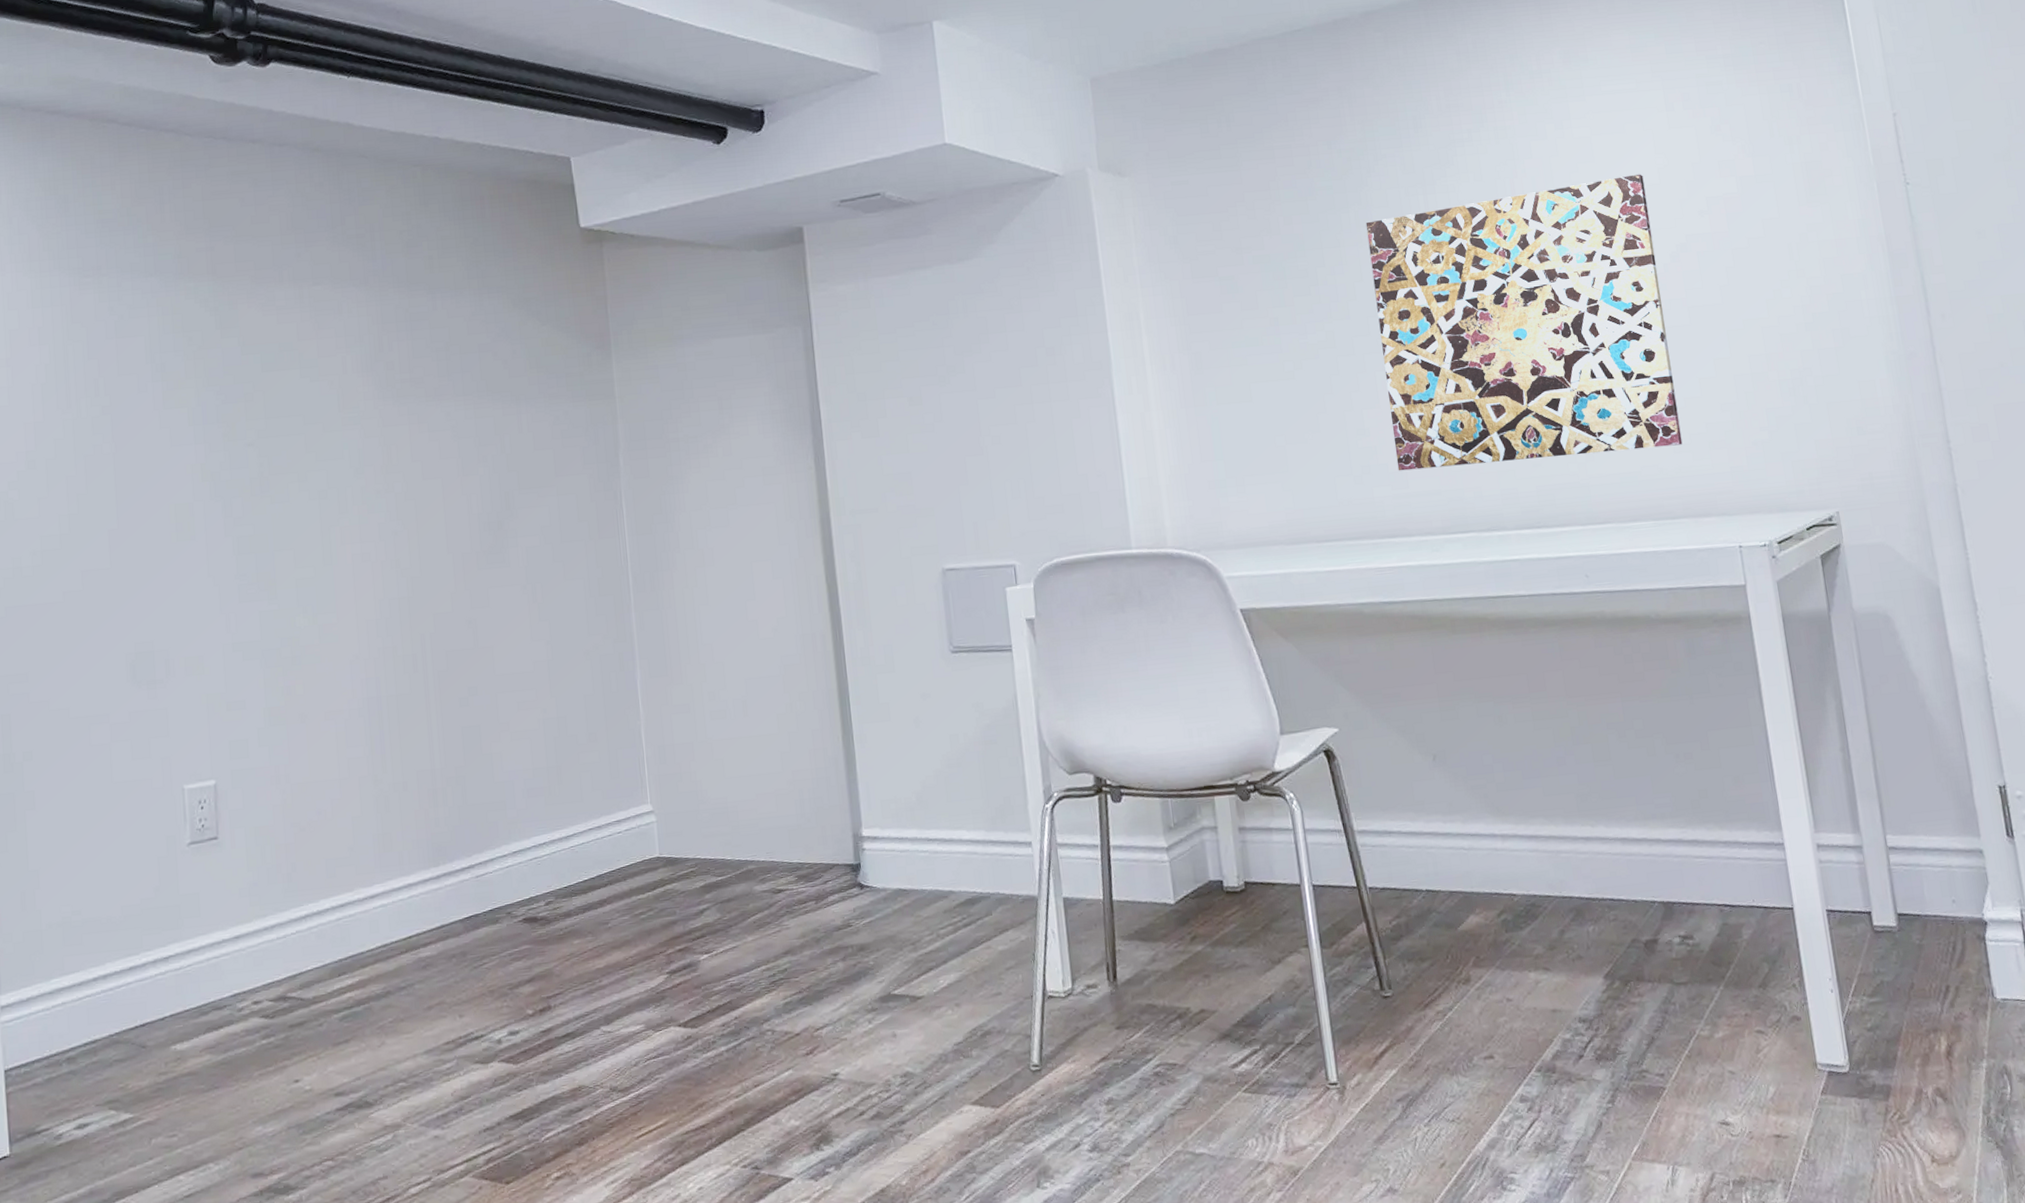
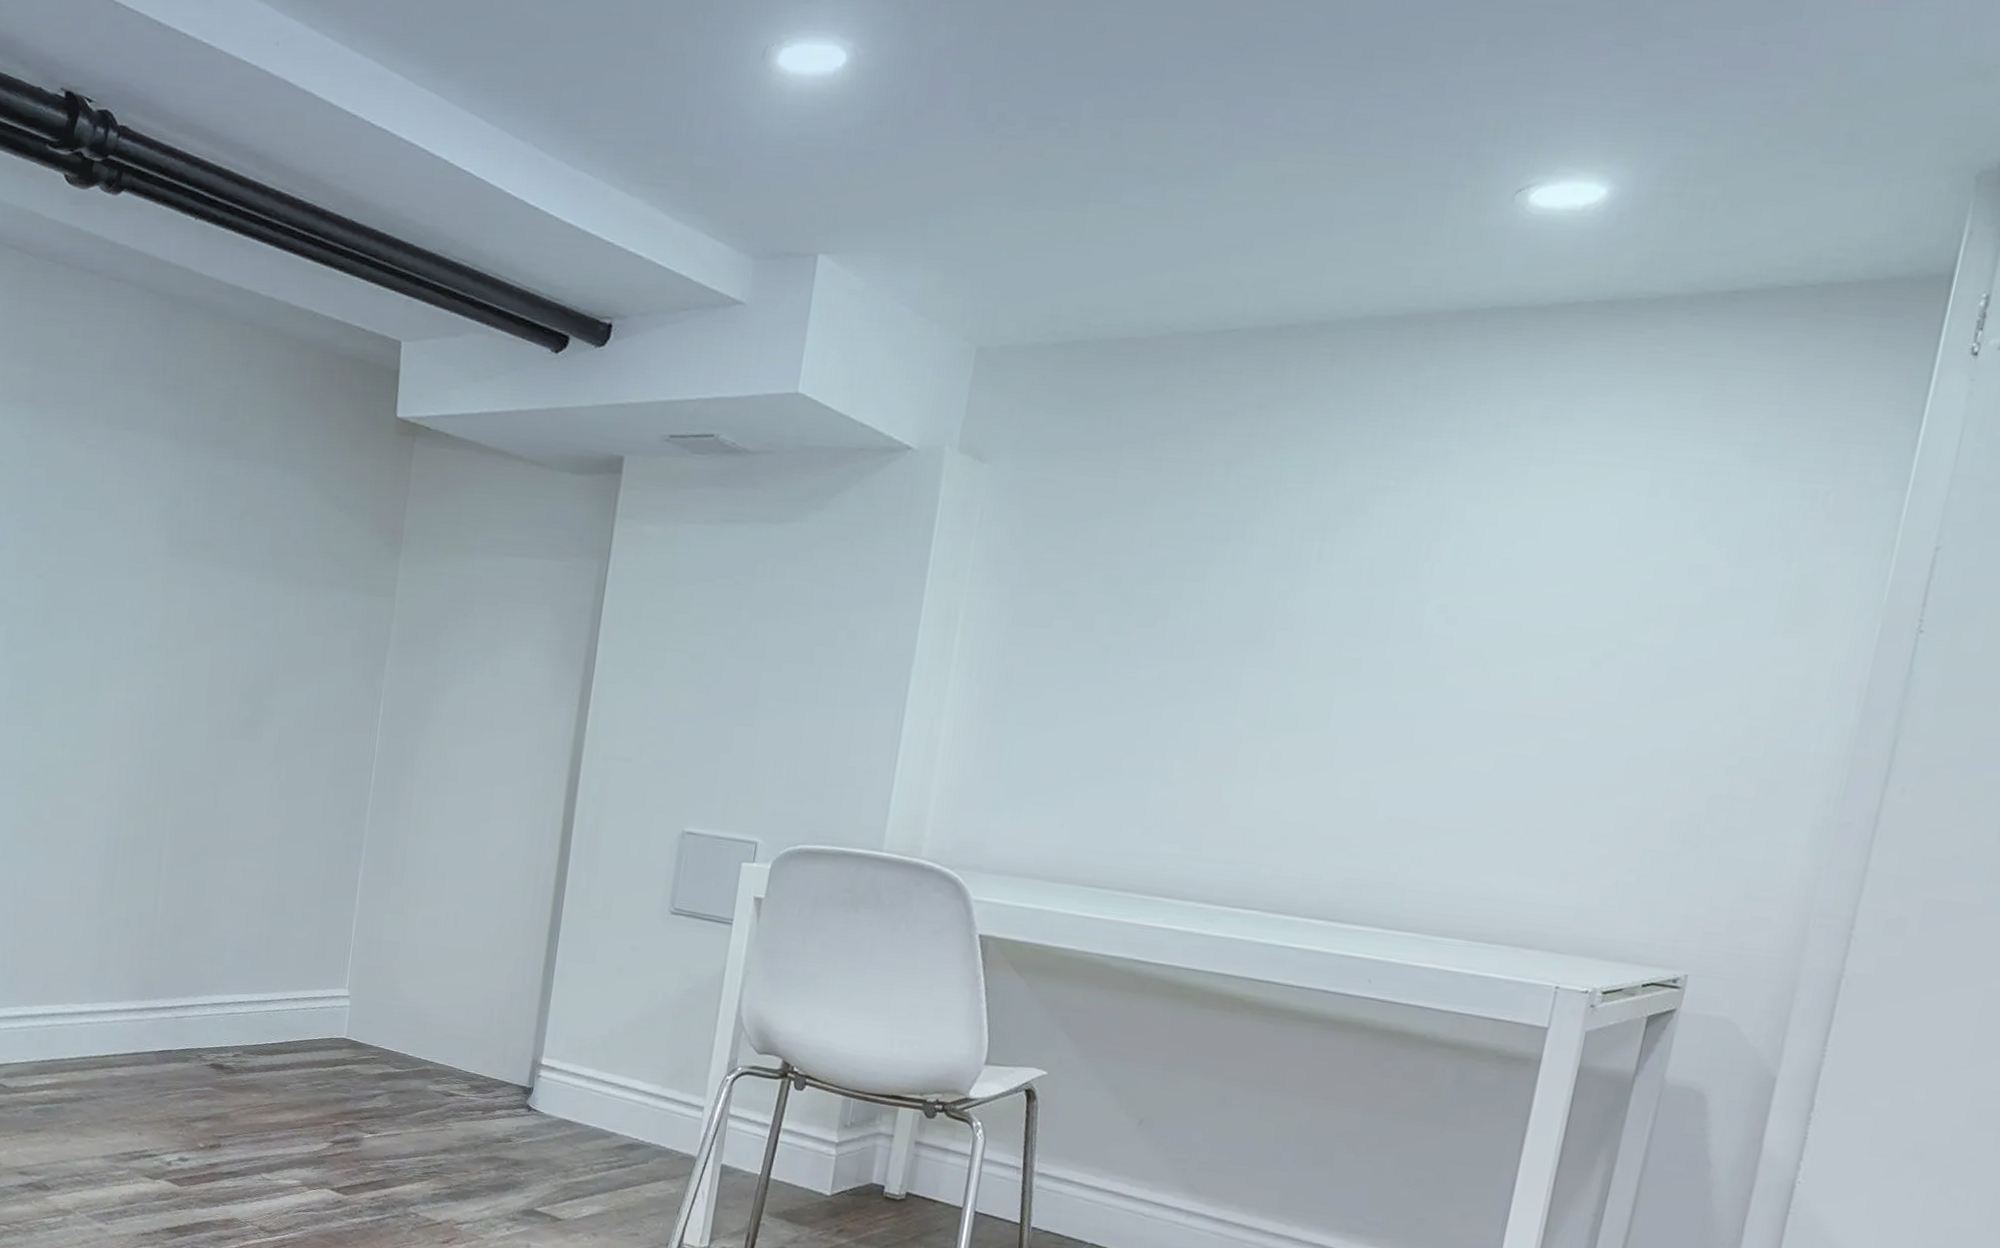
wall art: present [1365,174,1683,471] -> none [1194,560,1591,868]

